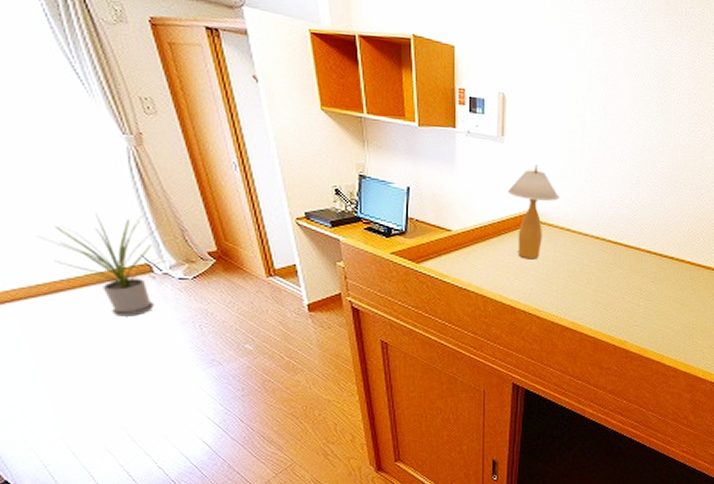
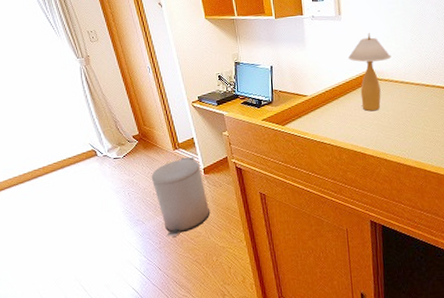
house plant: present [38,213,167,316] -> none [25,114,106,192]
pedal bin: none [233,287,314,384] -> present [151,157,211,237]

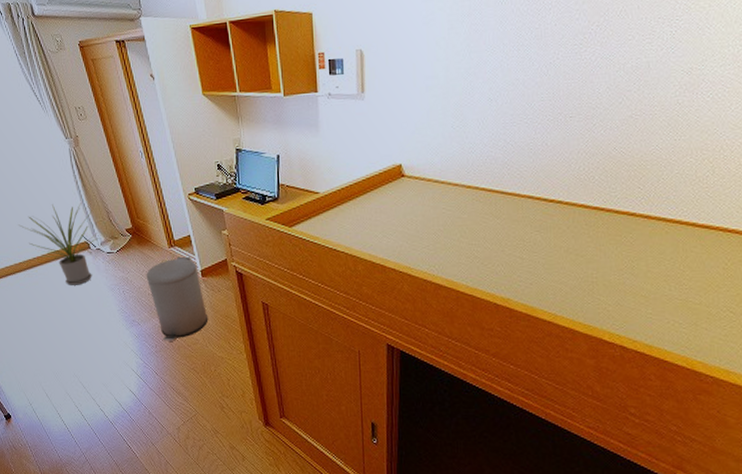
house plant: none [25,114,106,192] -> present [19,202,99,286]
table lamp: present [348,33,391,112] -> none [370,117,425,216]

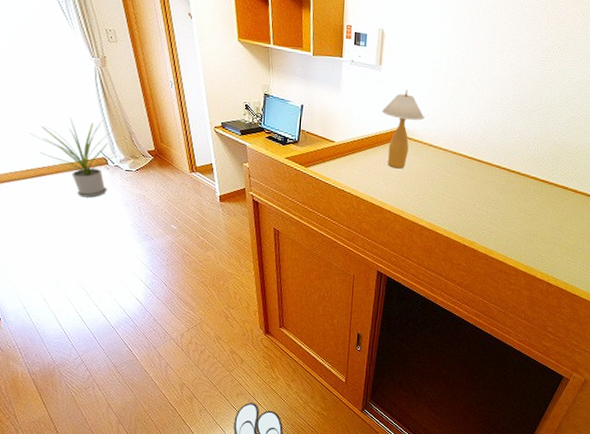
pedal bin: present [146,256,209,341] -> none [164,181,222,257]
table lamp: none [370,117,425,216] -> present [381,89,425,169]

